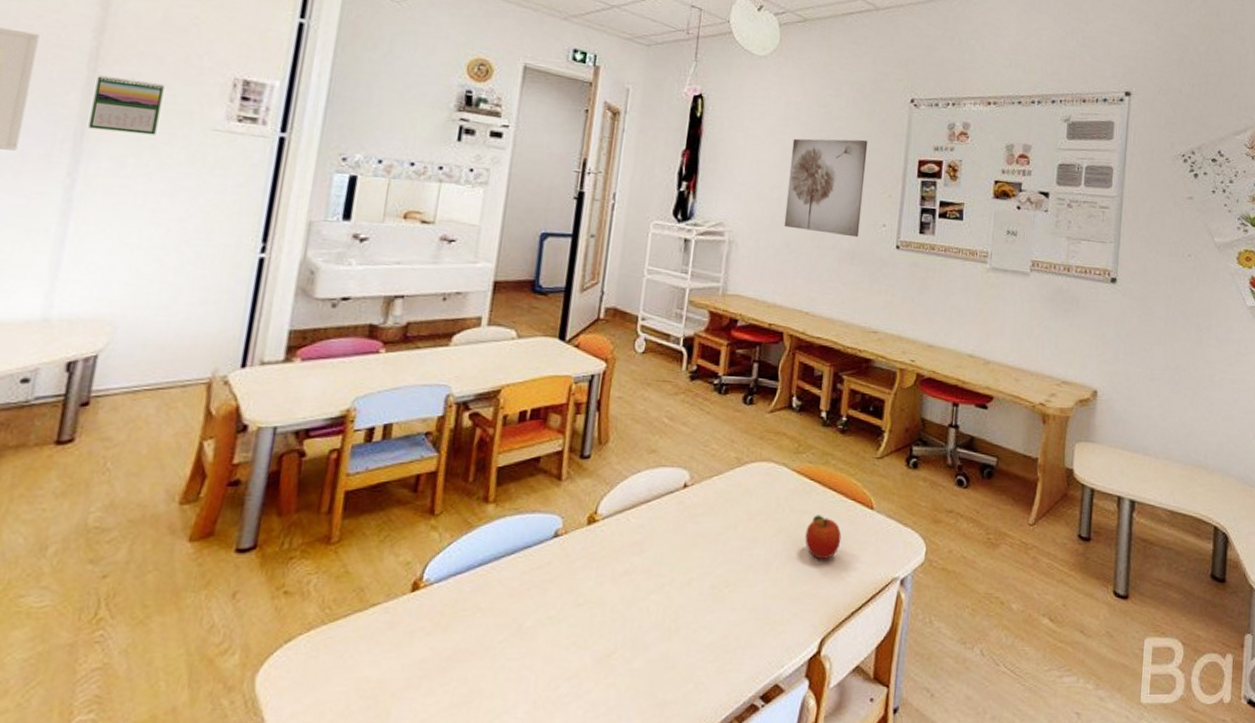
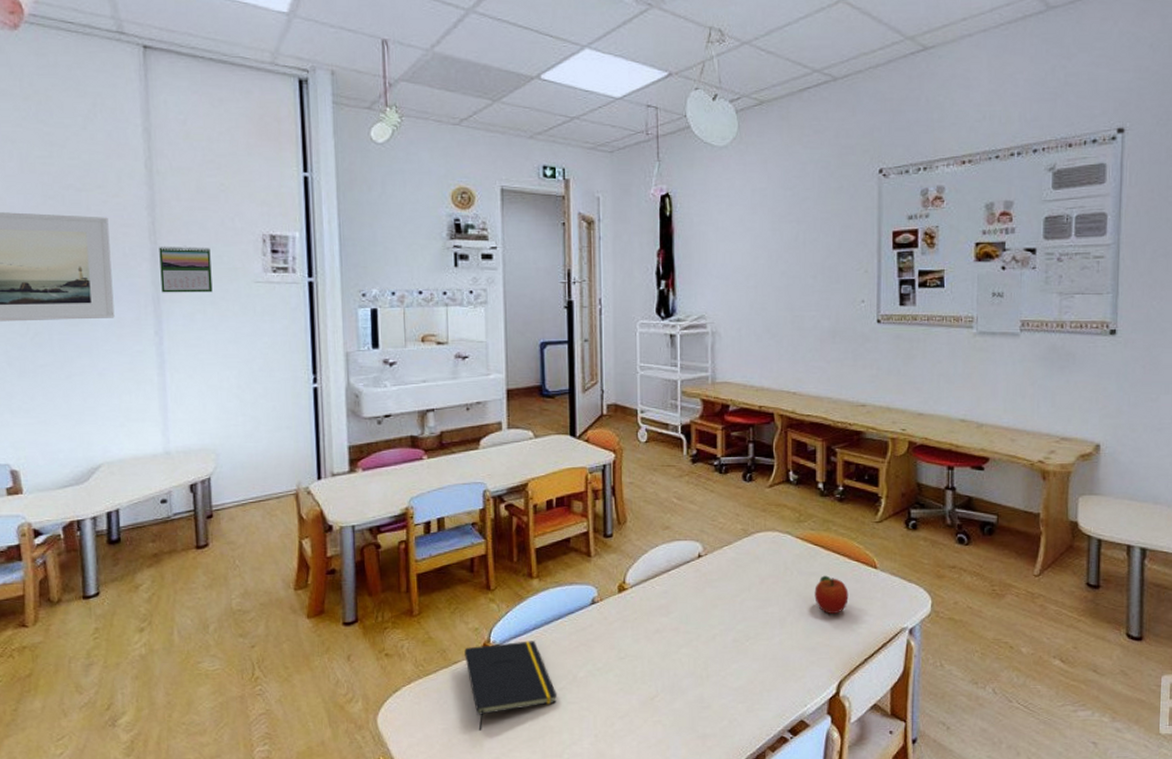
notepad: none [386,579,494,694] -> present [464,641,557,731]
wall art: present [783,138,868,238] -> none [762,217,839,316]

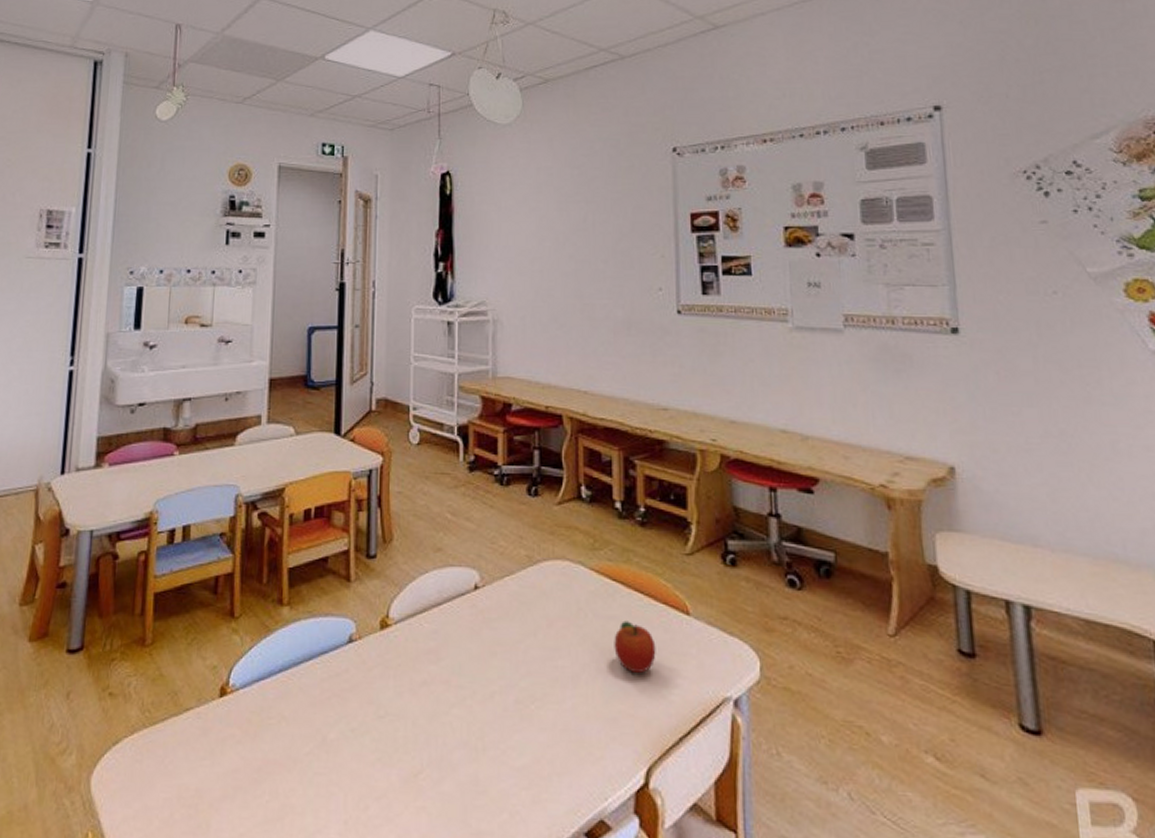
notepad: present [464,641,557,731] -> none [198,686,301,805]

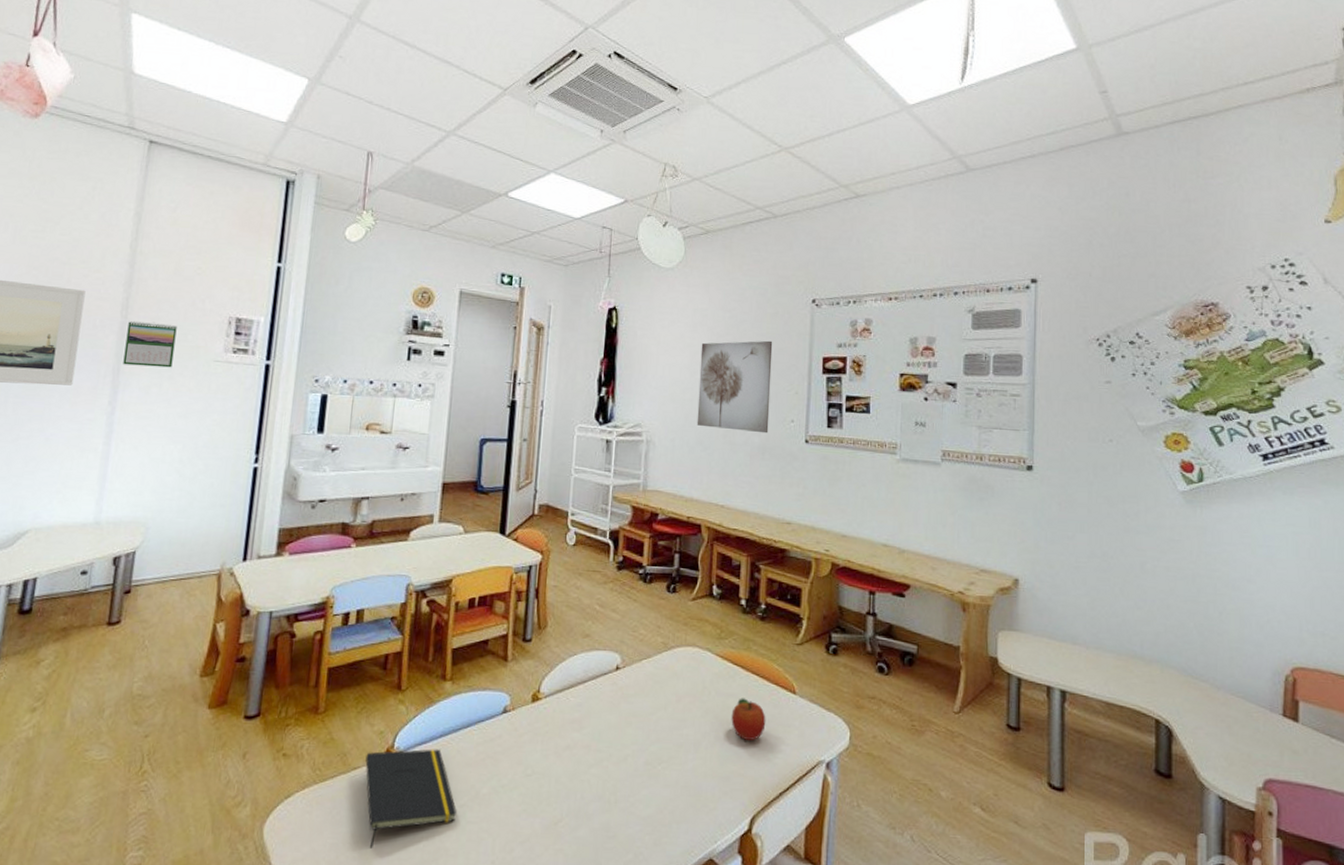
notepad: none [198,686,301,805] -> present [365,749,456,848]
wall art: none [548,198,633,305] -> present [696,340,773,434]

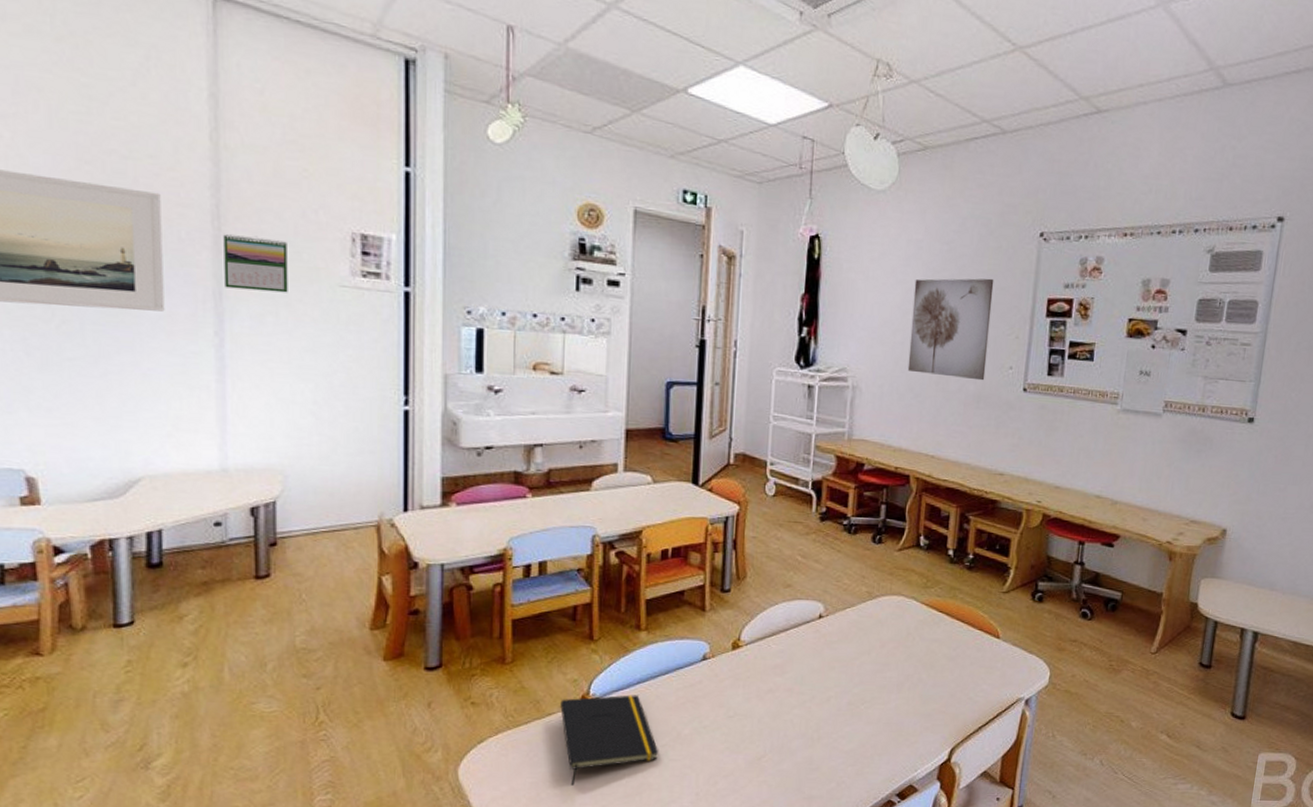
fruit: present [731,698,766,740] -> none [934,643,969,681]

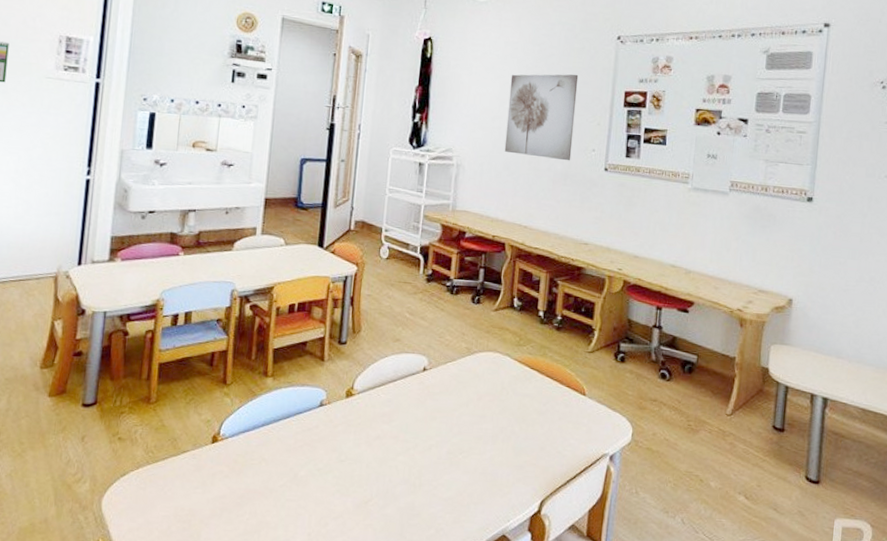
notepad: present [560,695,658,786] -> none [194,436,277,521]

